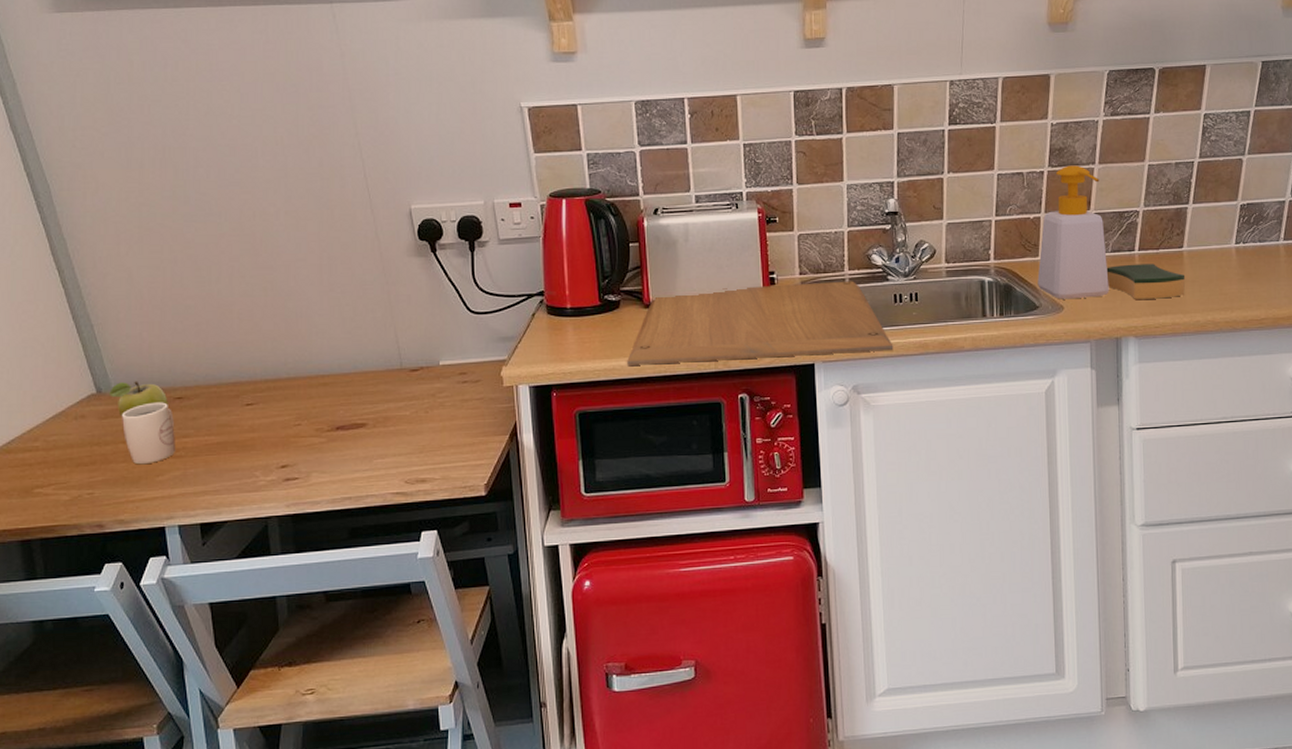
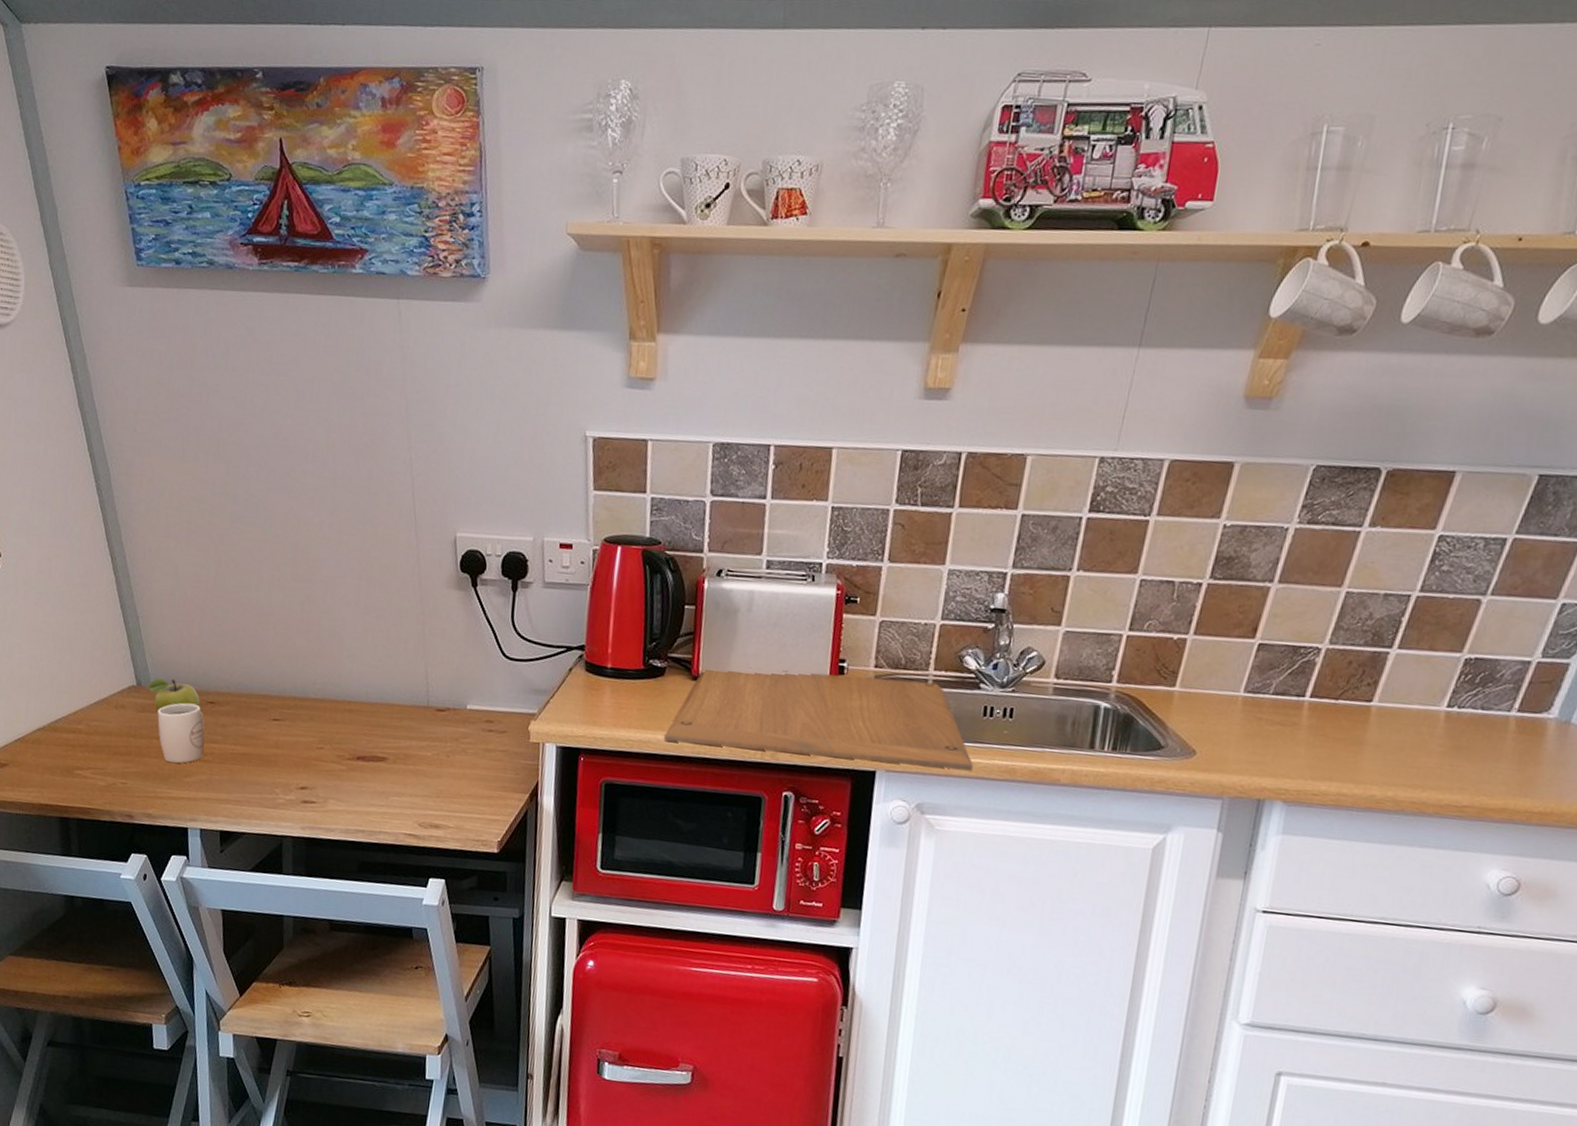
soap bottle: present [1037,165,1109,300] -> none [1167,579,1276,747]
sponge: present [1106,264,1185,299] -> none [1260,711,1367,762]

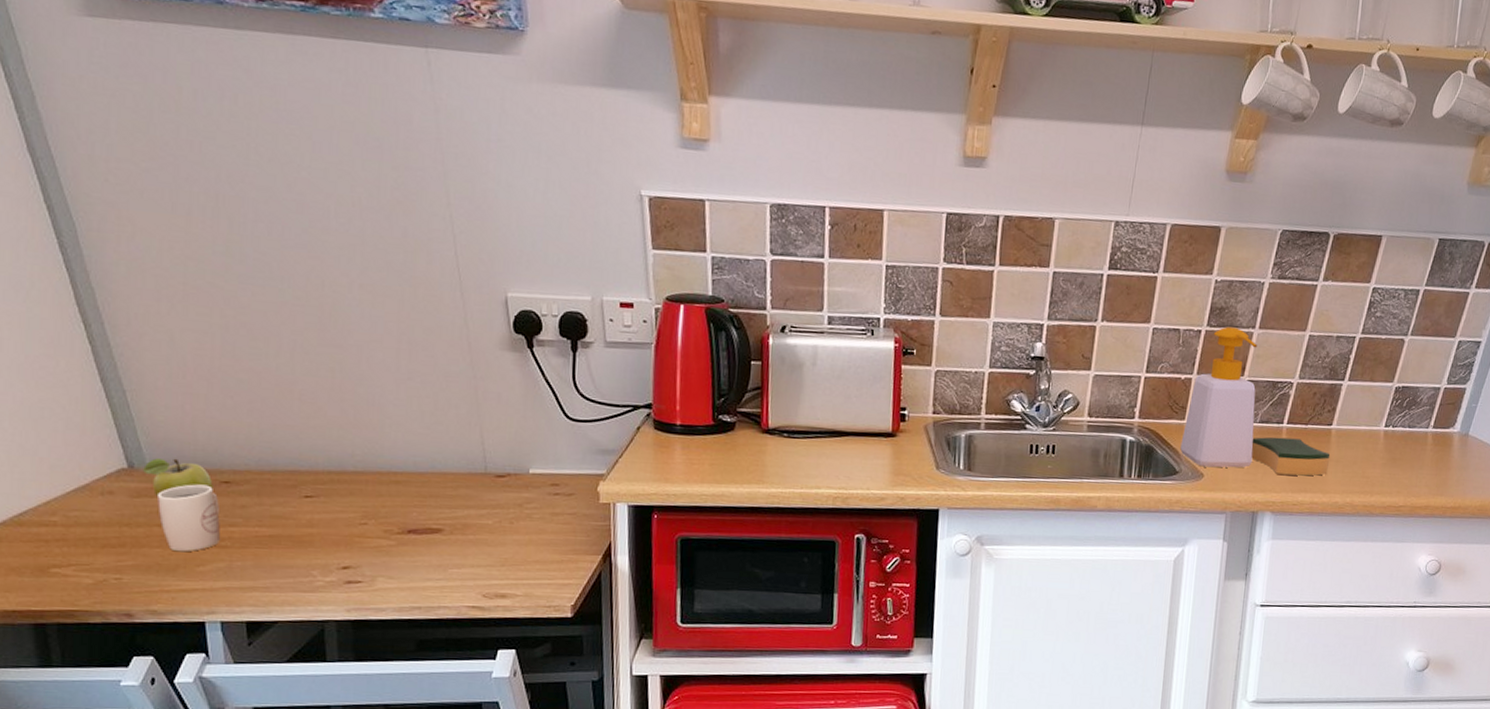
chopping board: present [664,667,974,771] -> none [738,420,1024,504]
soap bottle: none [1167,579,1276,747] -> present [1180,326,1258,468]
sponge: none [1260,711,1367,762] -> present [1251,437,1330,476]

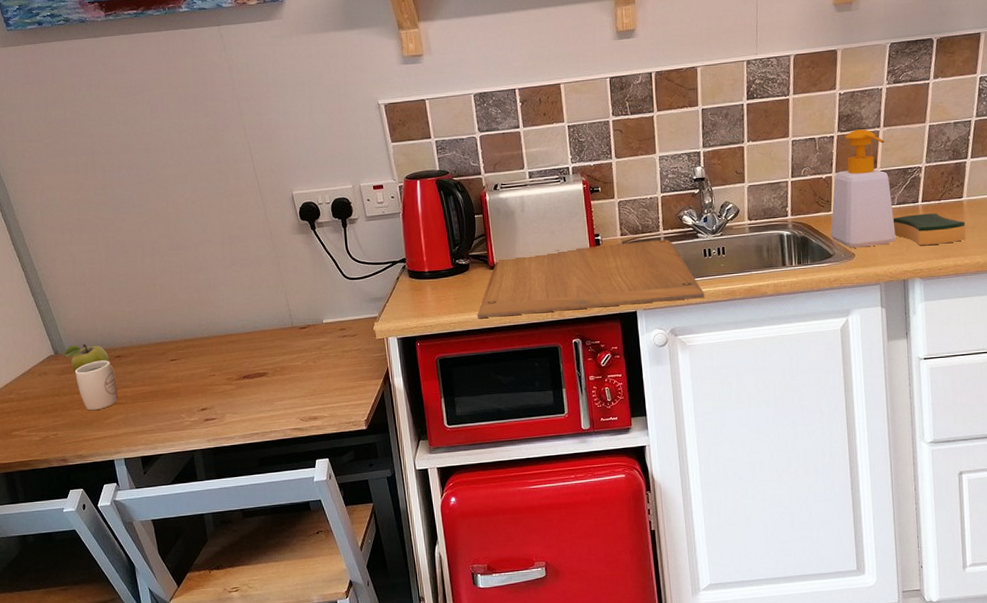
chopping board: none [738,420,1024,504] -> present [477,239,705,318]

